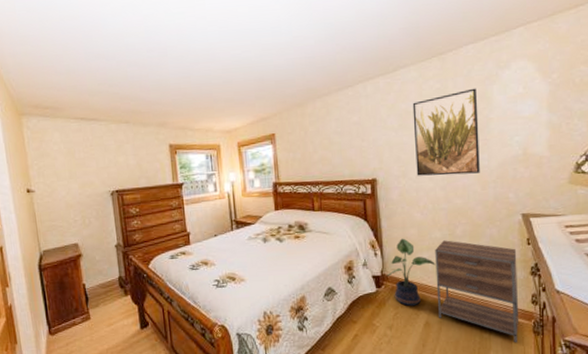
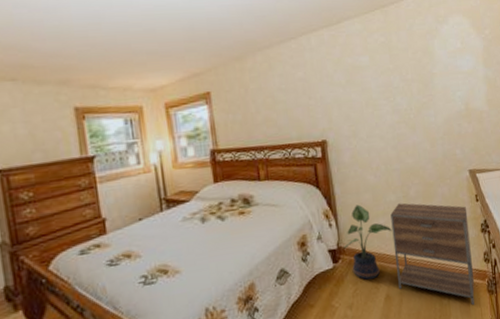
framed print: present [412,88,480,176] -> none [358,42,428,136]

